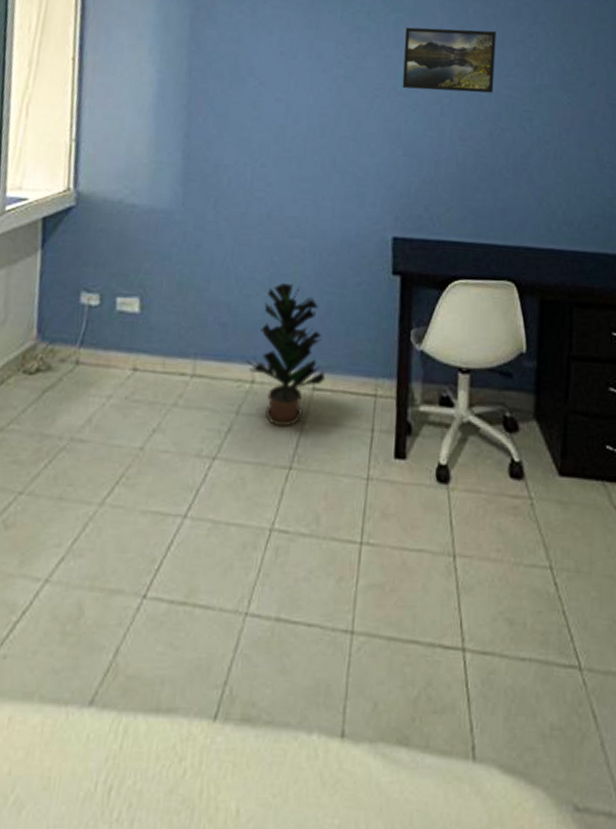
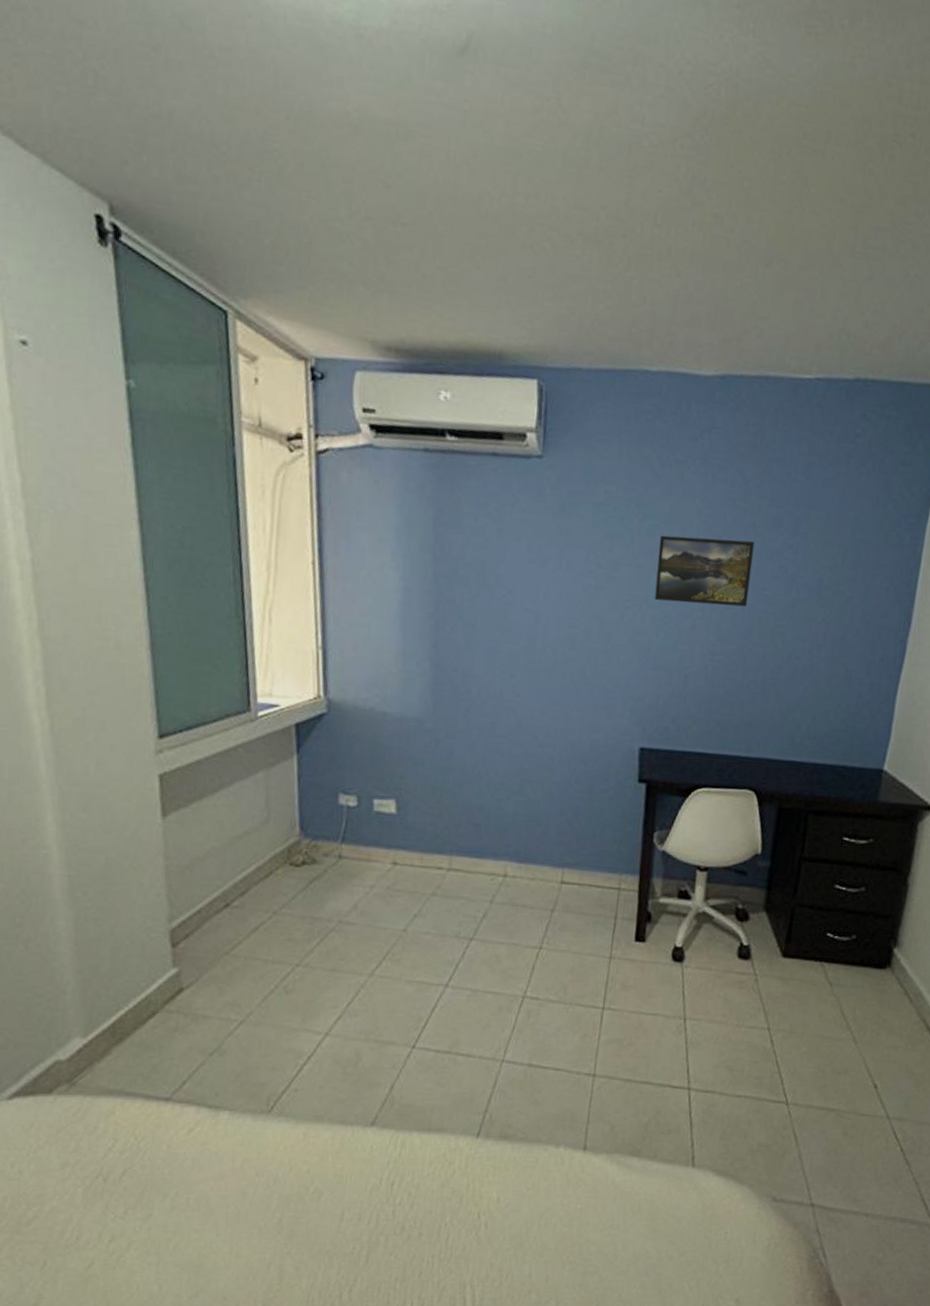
potted plant: present [246,283,326,427] -> none [498,789,573,914]

